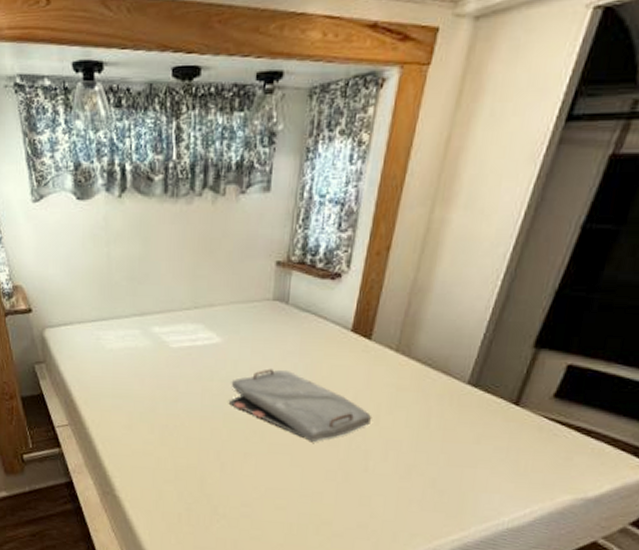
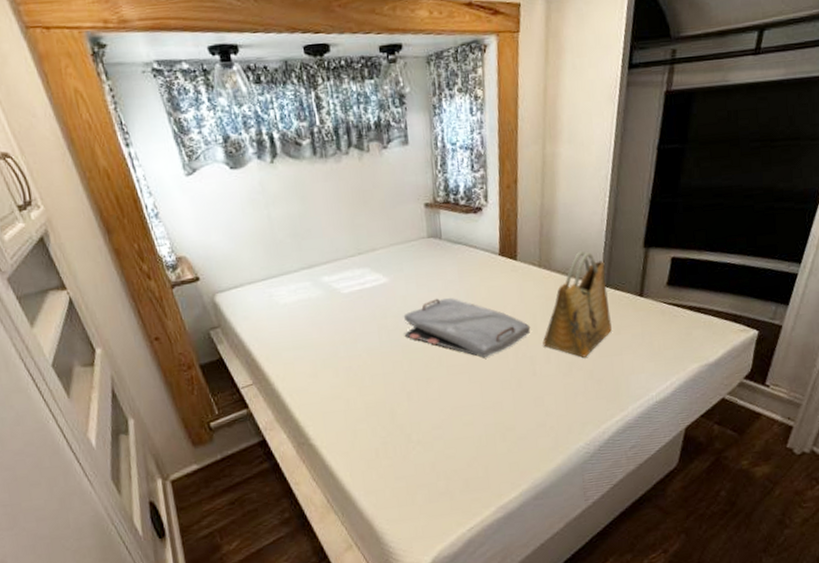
grocery bag: none [382,340,479,463] -> present [543,250,612,358]

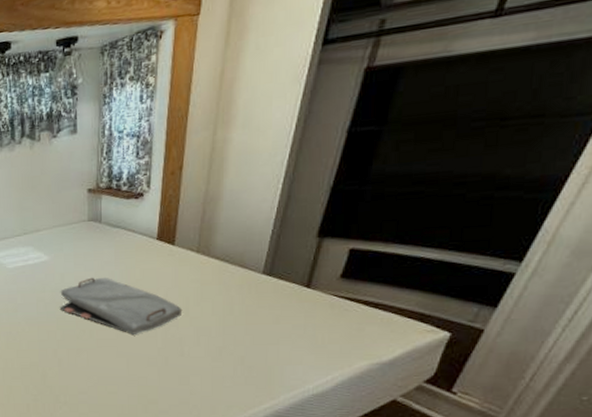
grocery bag: present [543,250,612,358] -> none [194,238,270,343]

